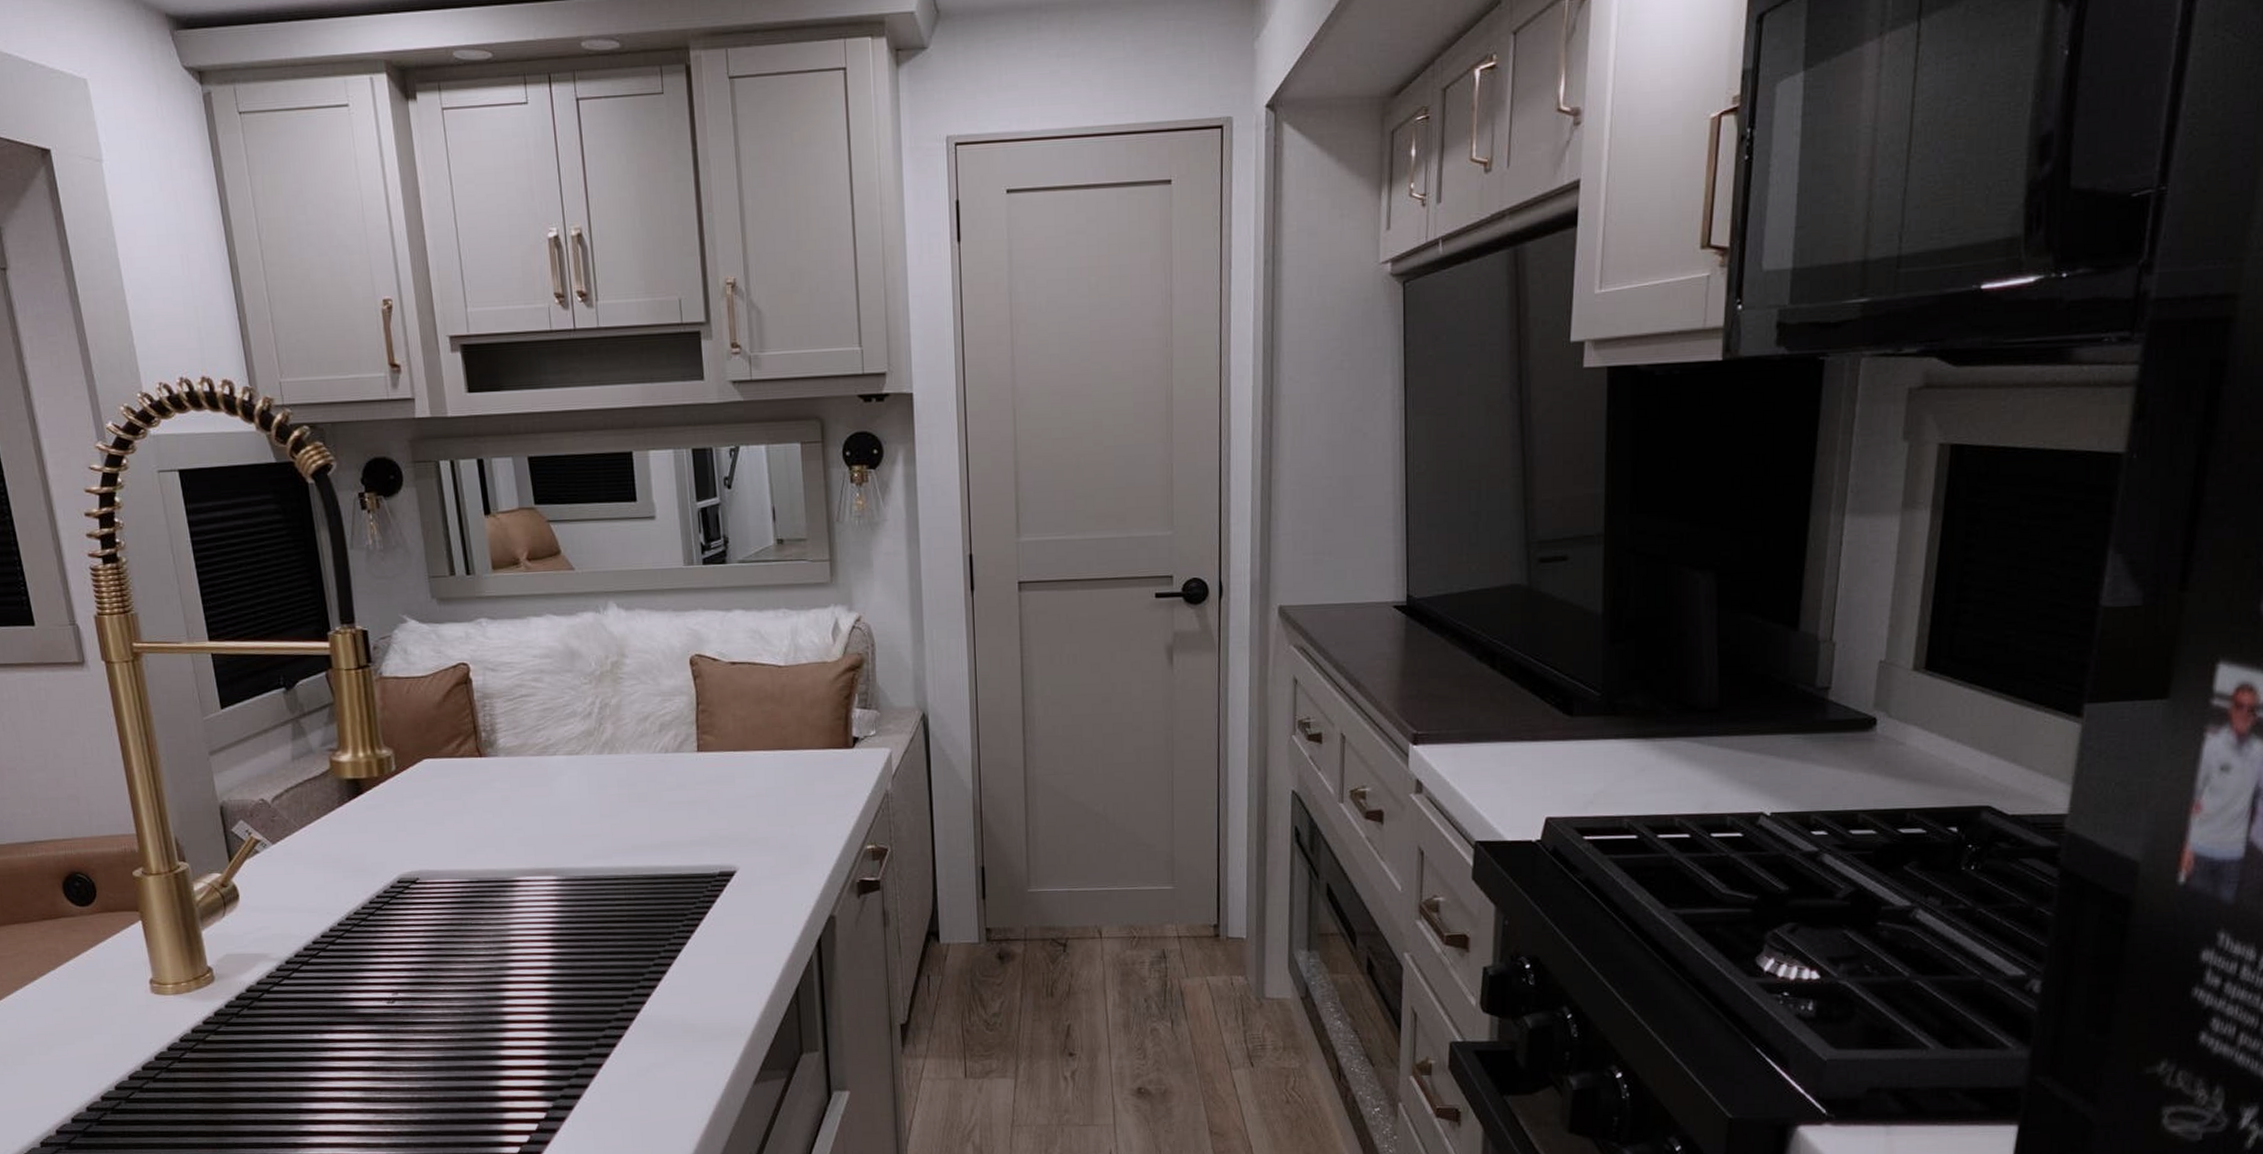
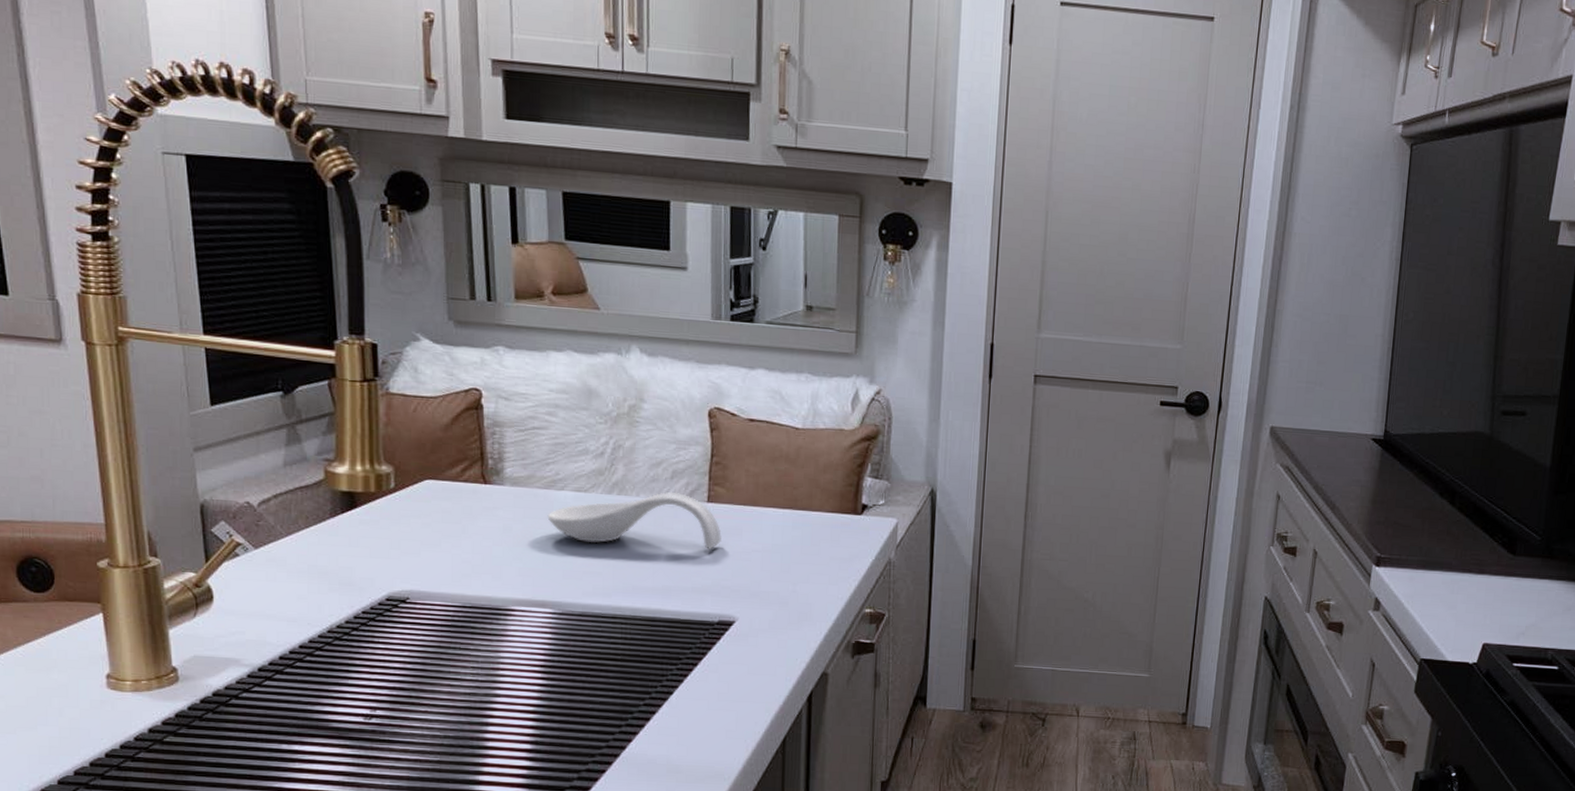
spoon rest: none [542,744,715,805] -> present [547,491,721,549]

